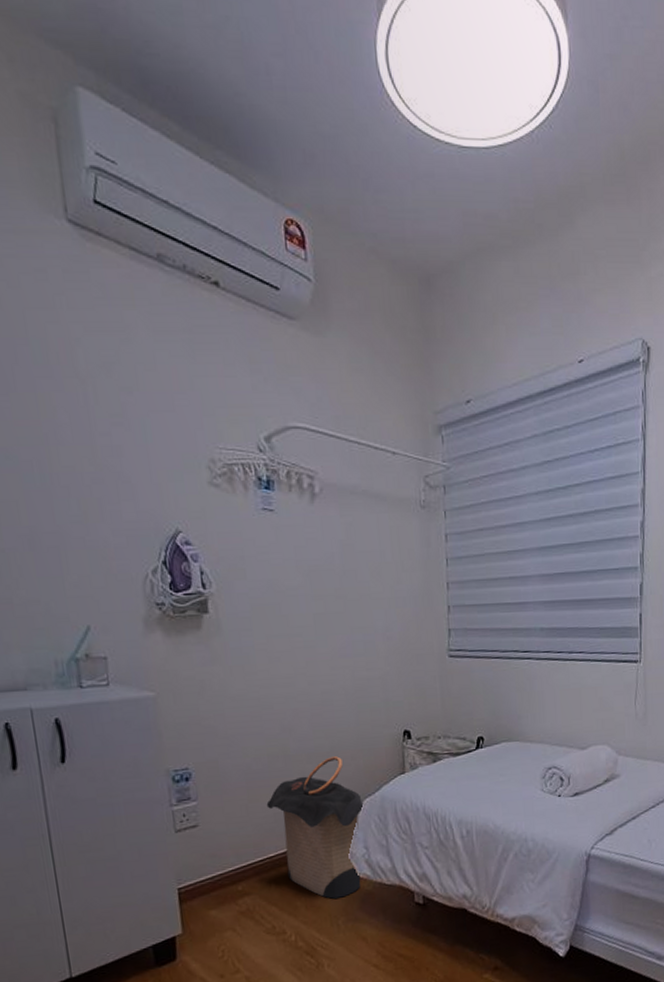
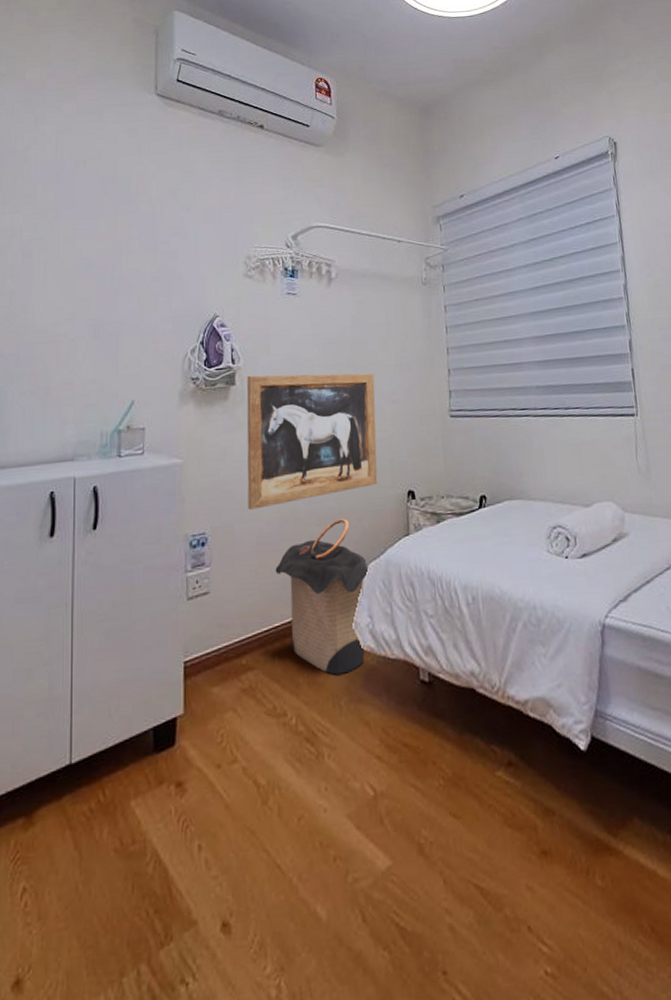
wall art: none [221,603,372,746] -> present [246,373,378,510]

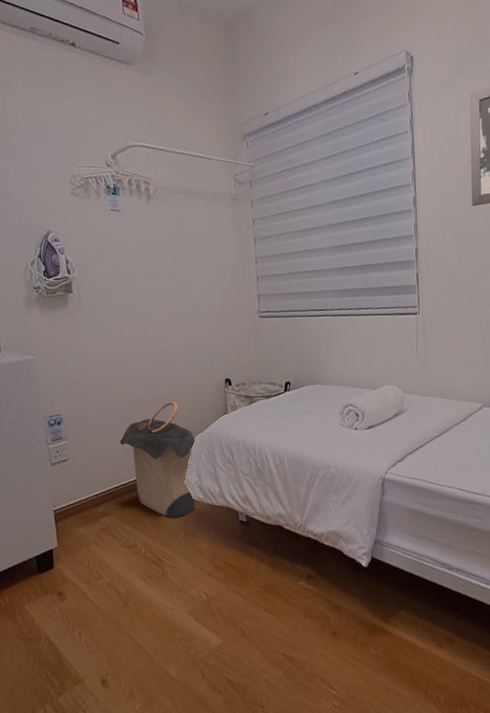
wall art: present [246,373,378,510] -> none [82,281,200,396]

